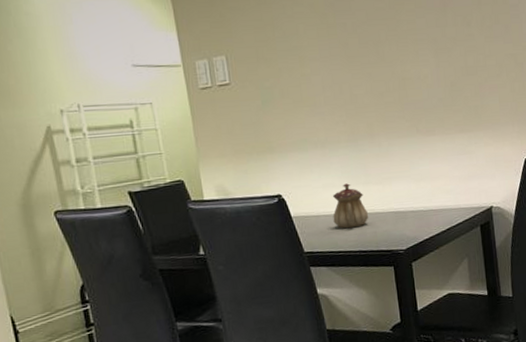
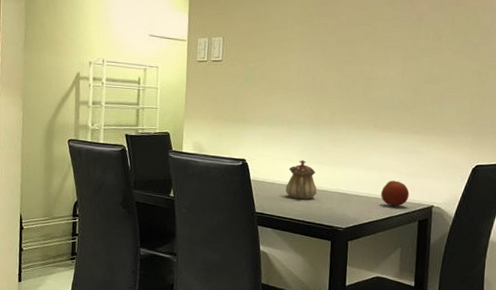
fruit: none [437,187,467,215] -> present [381,180,410,206]

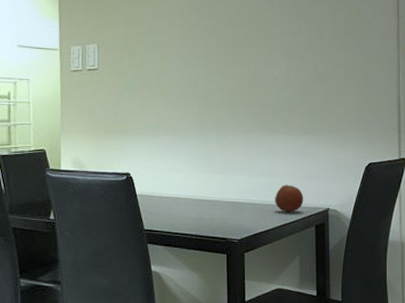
teapot: present [285,160,317,200] -> none [174,170,208,212]

